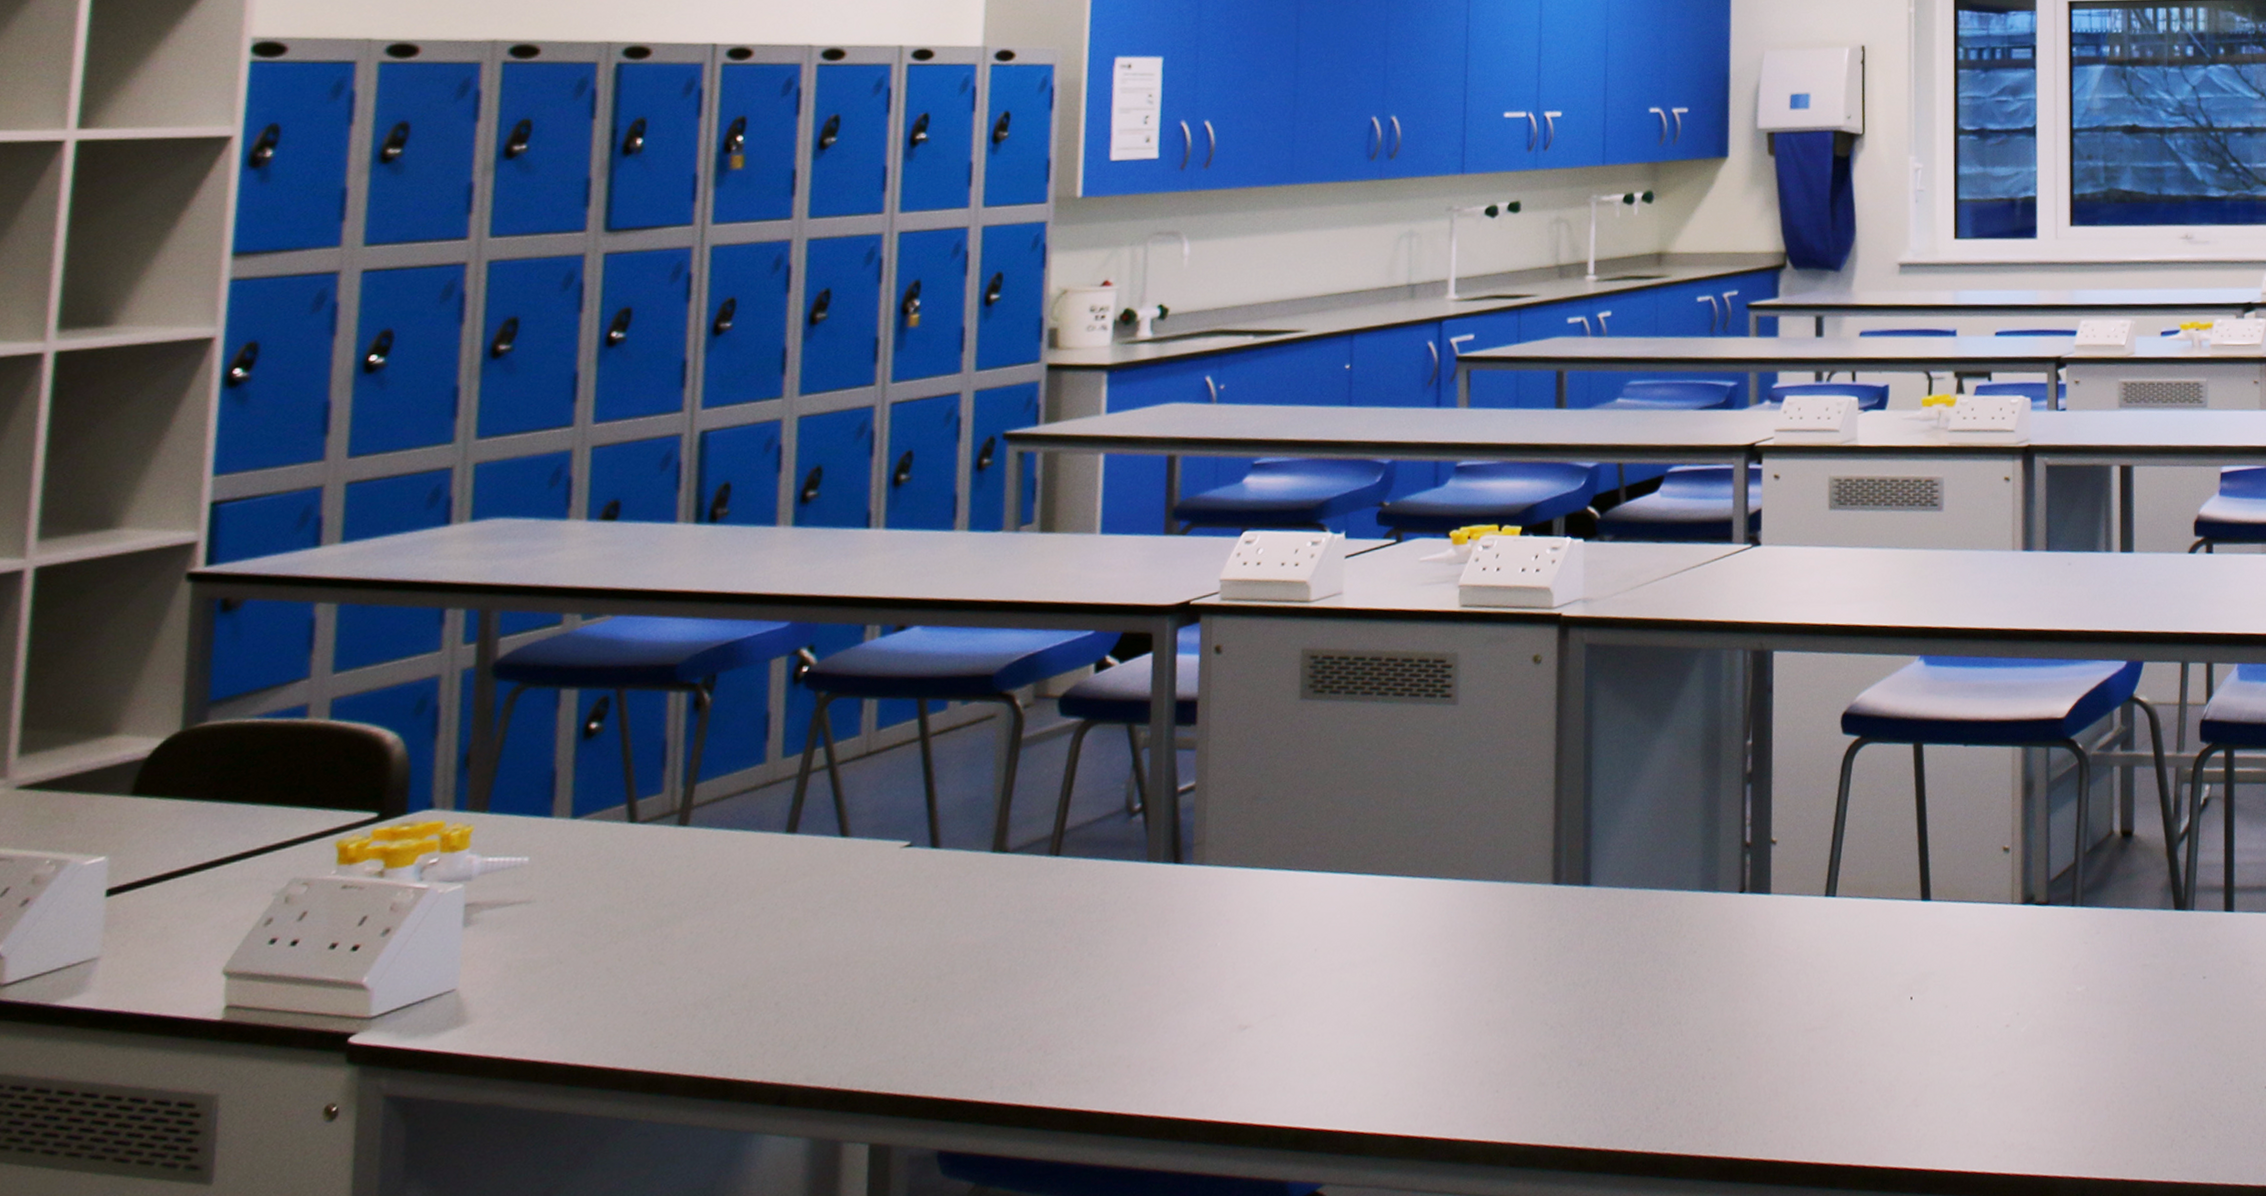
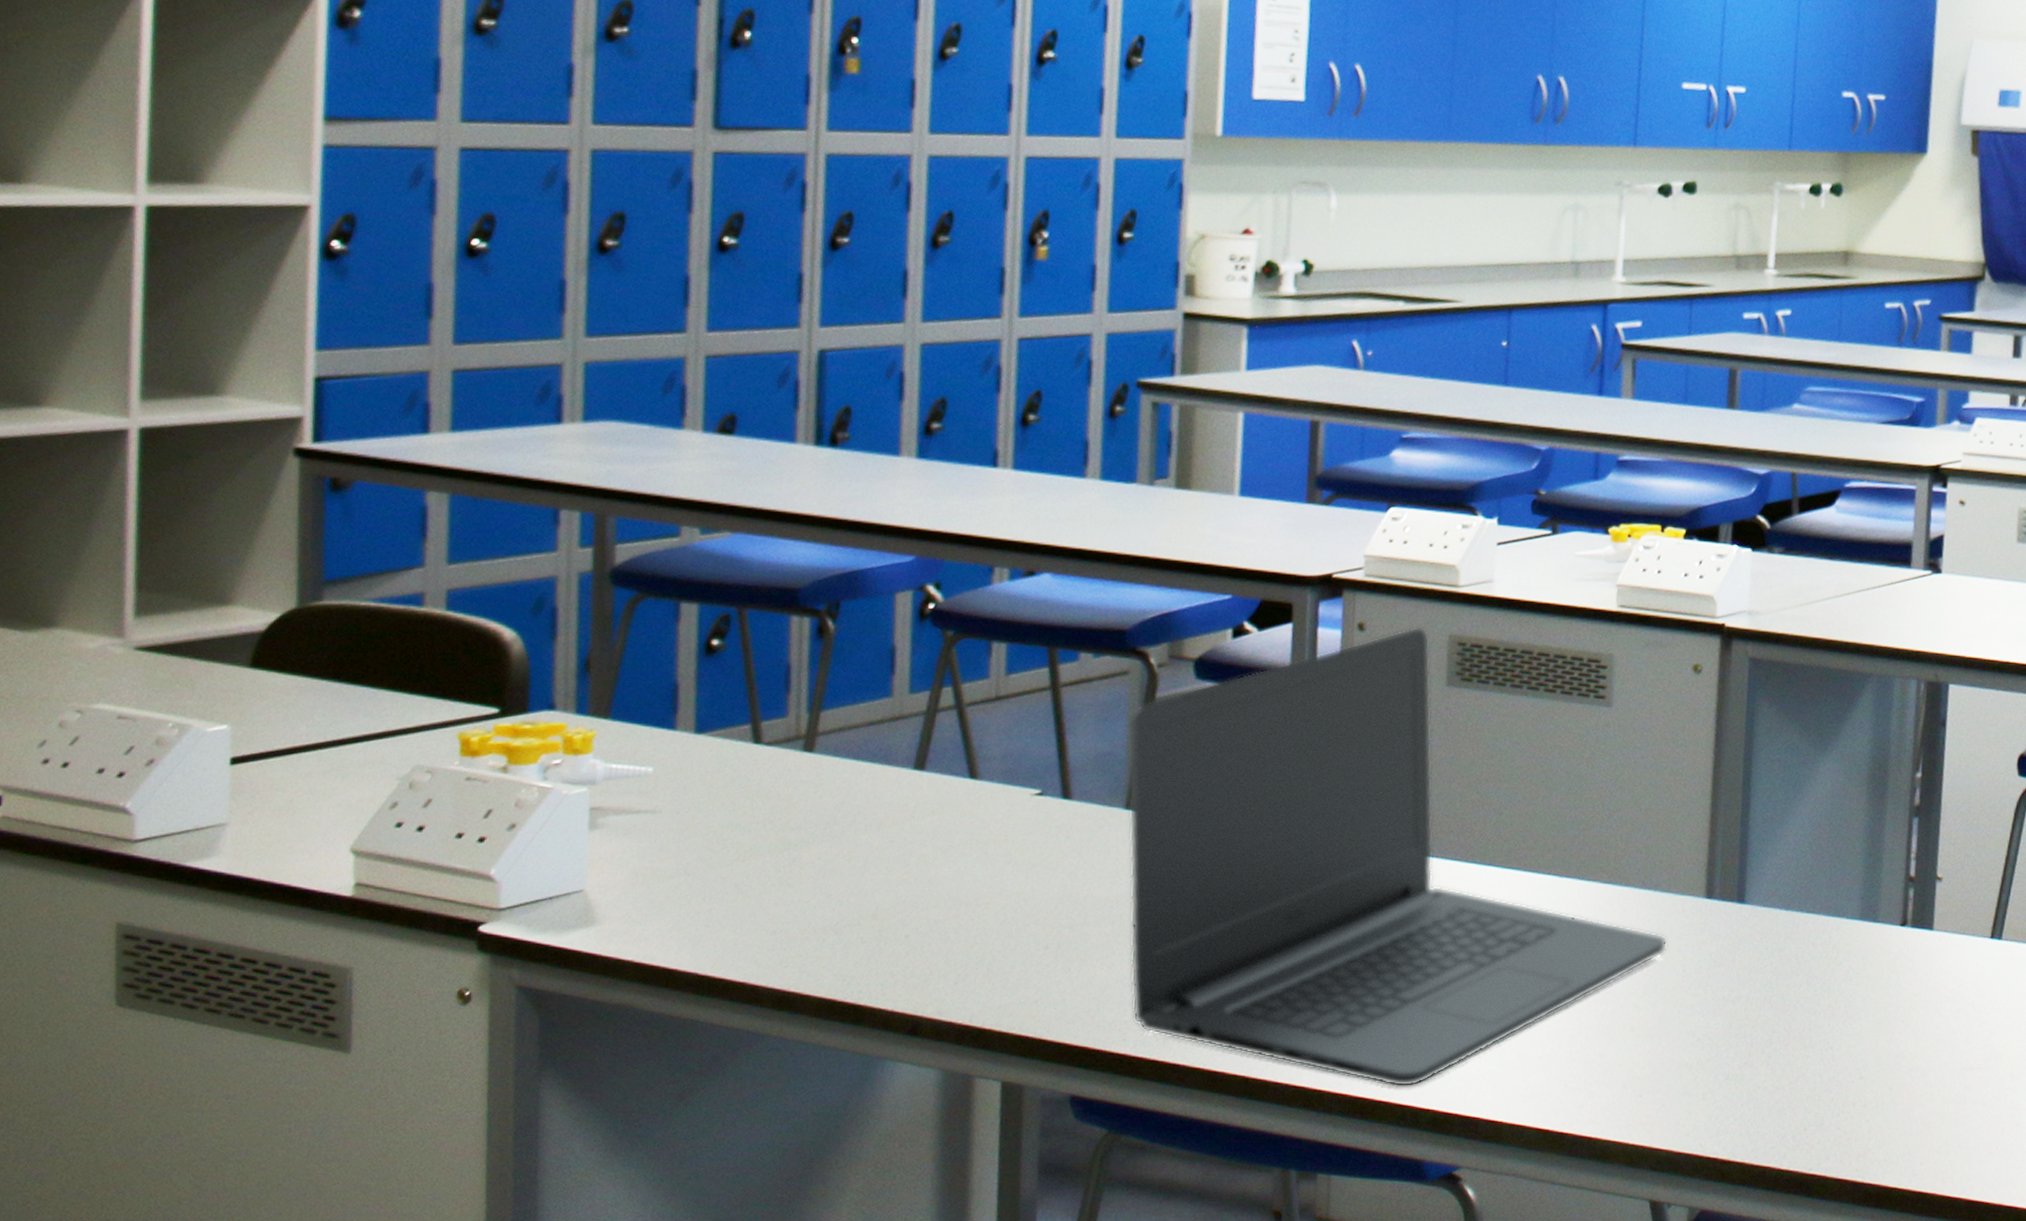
laptop: none [994,644,1519,1108] -> present [1127,626,1668,1087]

